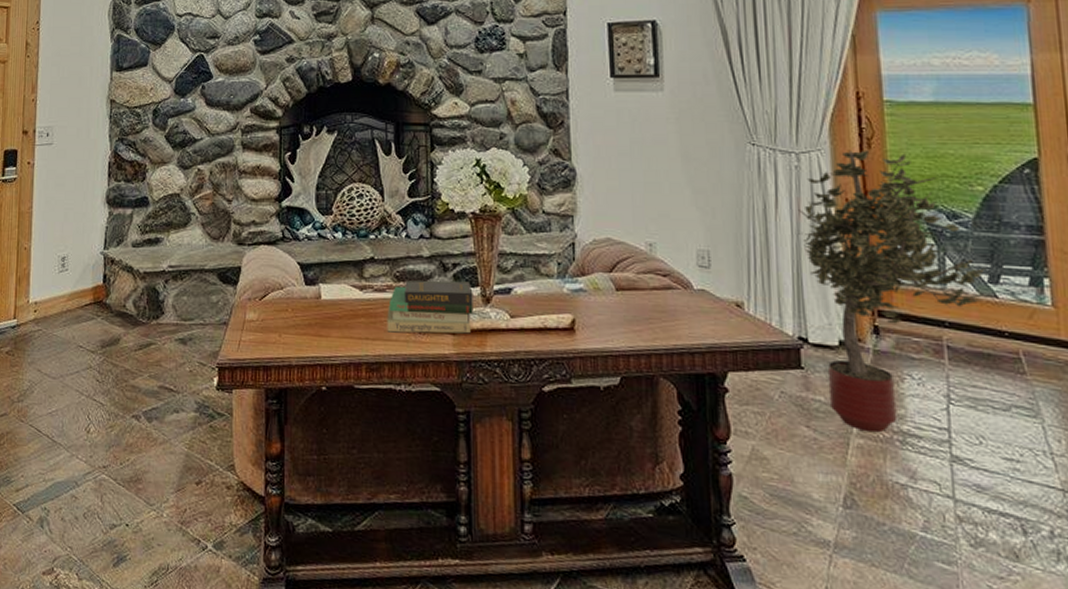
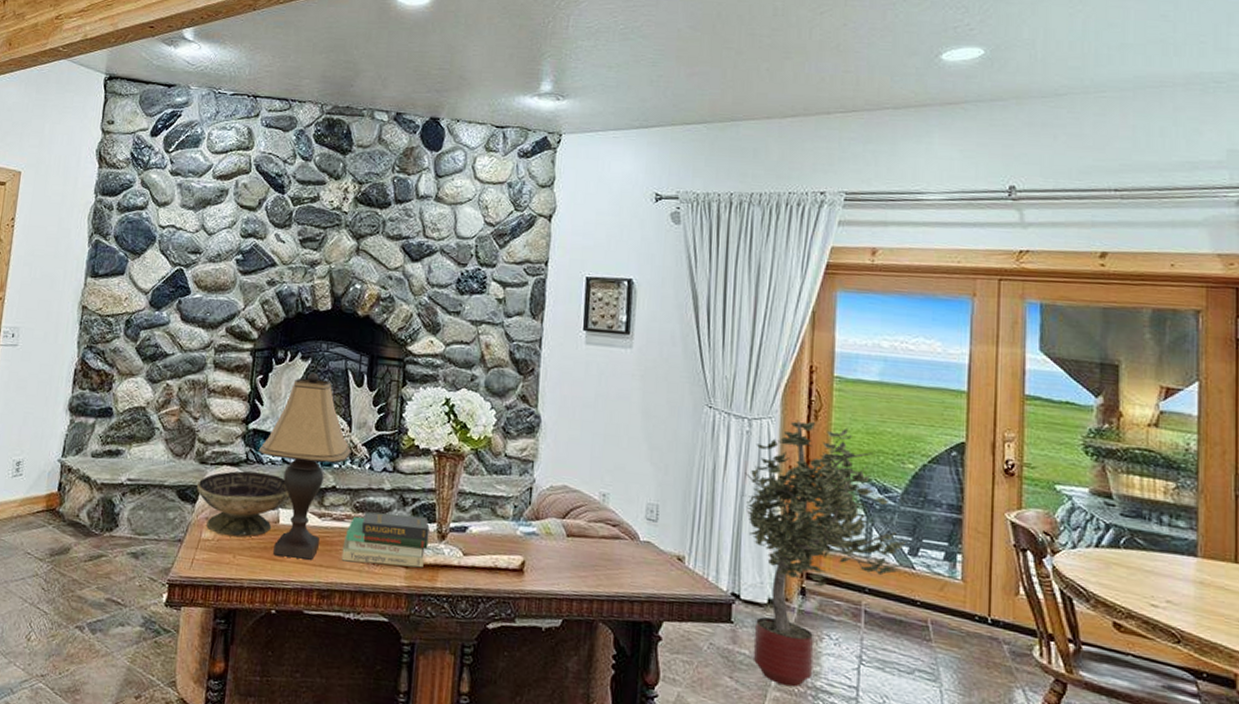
decorative bowl: none [237,249,328,316] -> present [197,470,289,538]
lamp: none [293,144,386,333] -> present [258,372,352,560]

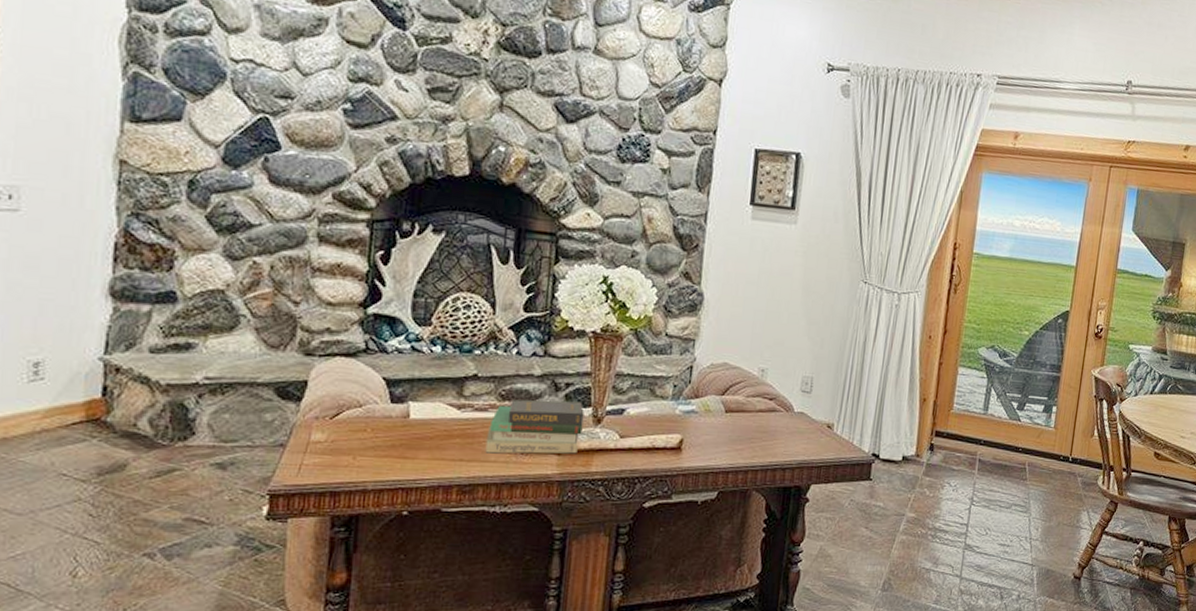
decorative bowl: present [197,470,289,538] -> none [302,362,421,437]
lamp: present [258,372,352,560] -> none [380,247,496,455]
potted tree: present [741,421,908,687] -> none [886,294,1018,530]

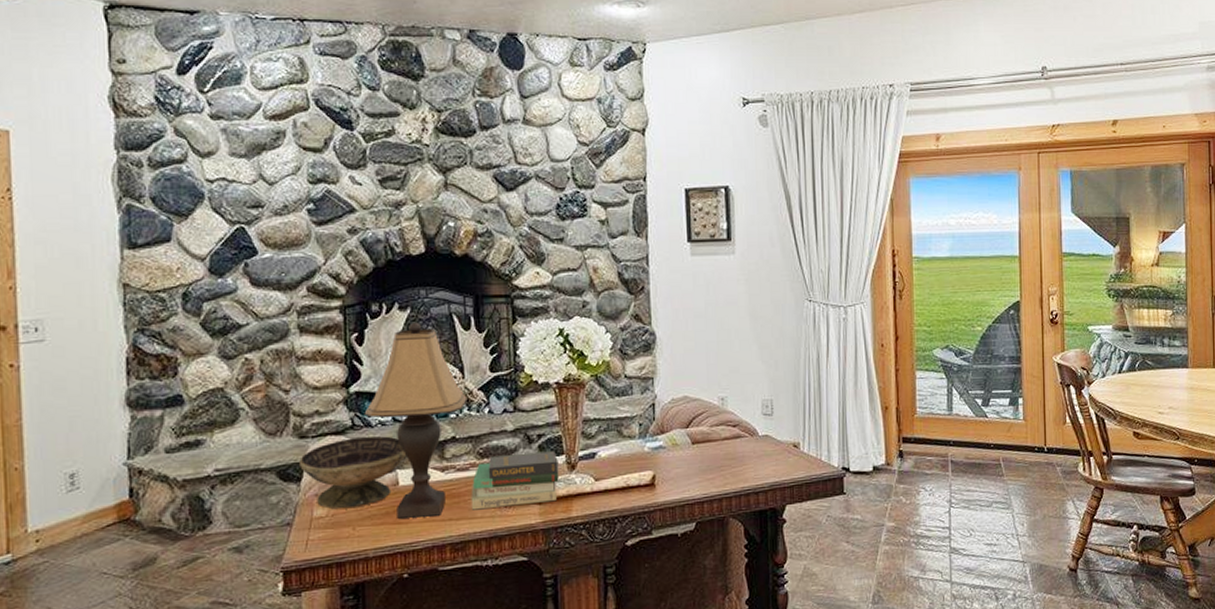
decorative bowl: none [302,362,421,437] -> present [300,436,406,510]
lamp: none [380,247,496,455] -> present [364,321,467,519]

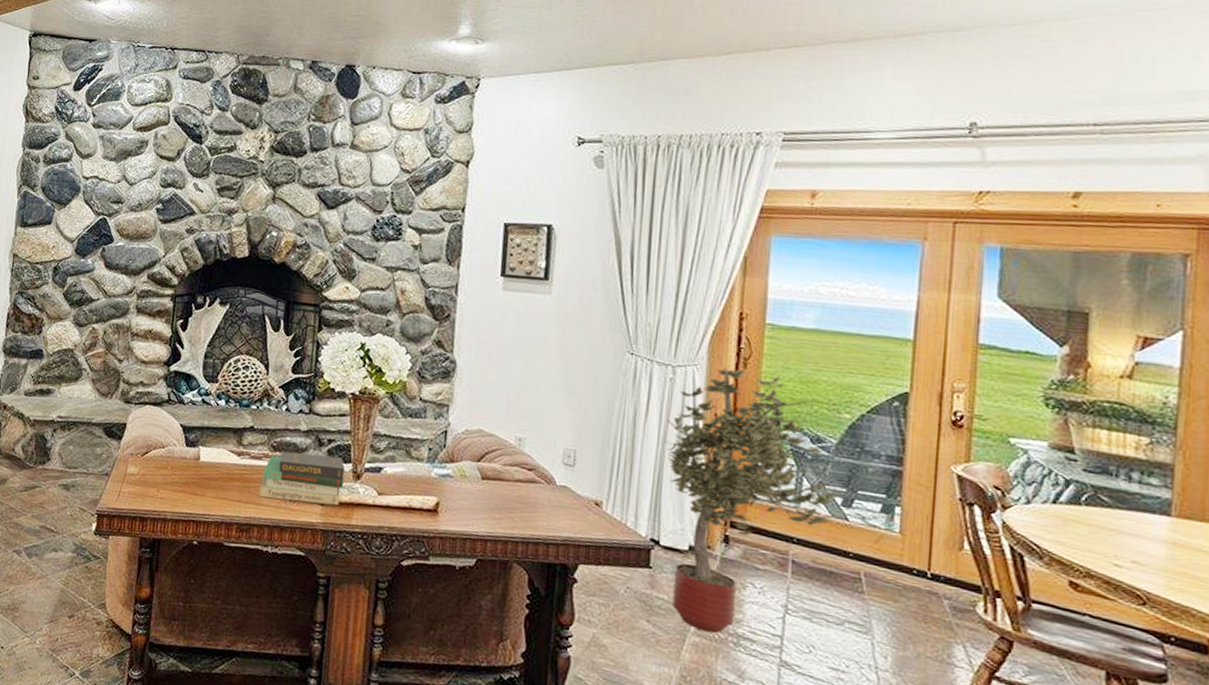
decorative bowl: present [300,436,406,510] -> none [122,410,209,473]
lamp: present [364,321,467,519] -> none [179,317,269,496]
potted tree: none [843,300,981,539] -> present [662,369,842,634]

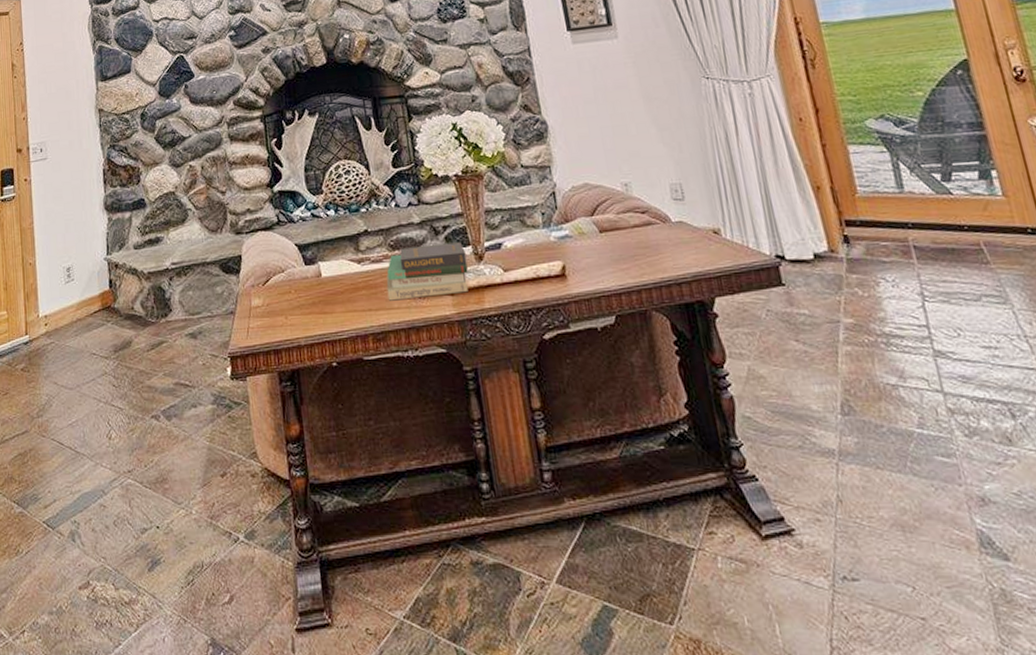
potted tree: present [662,369,842,634] -> none [758,69,938,339]

